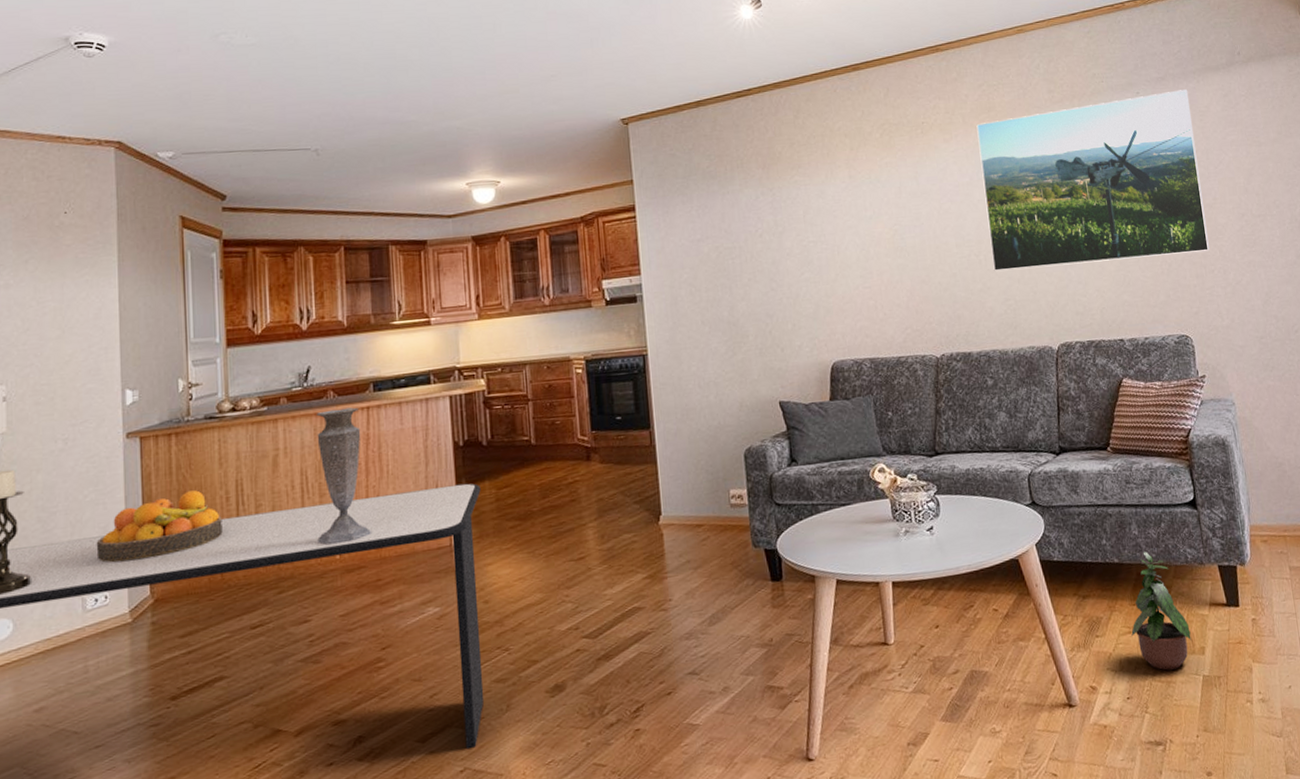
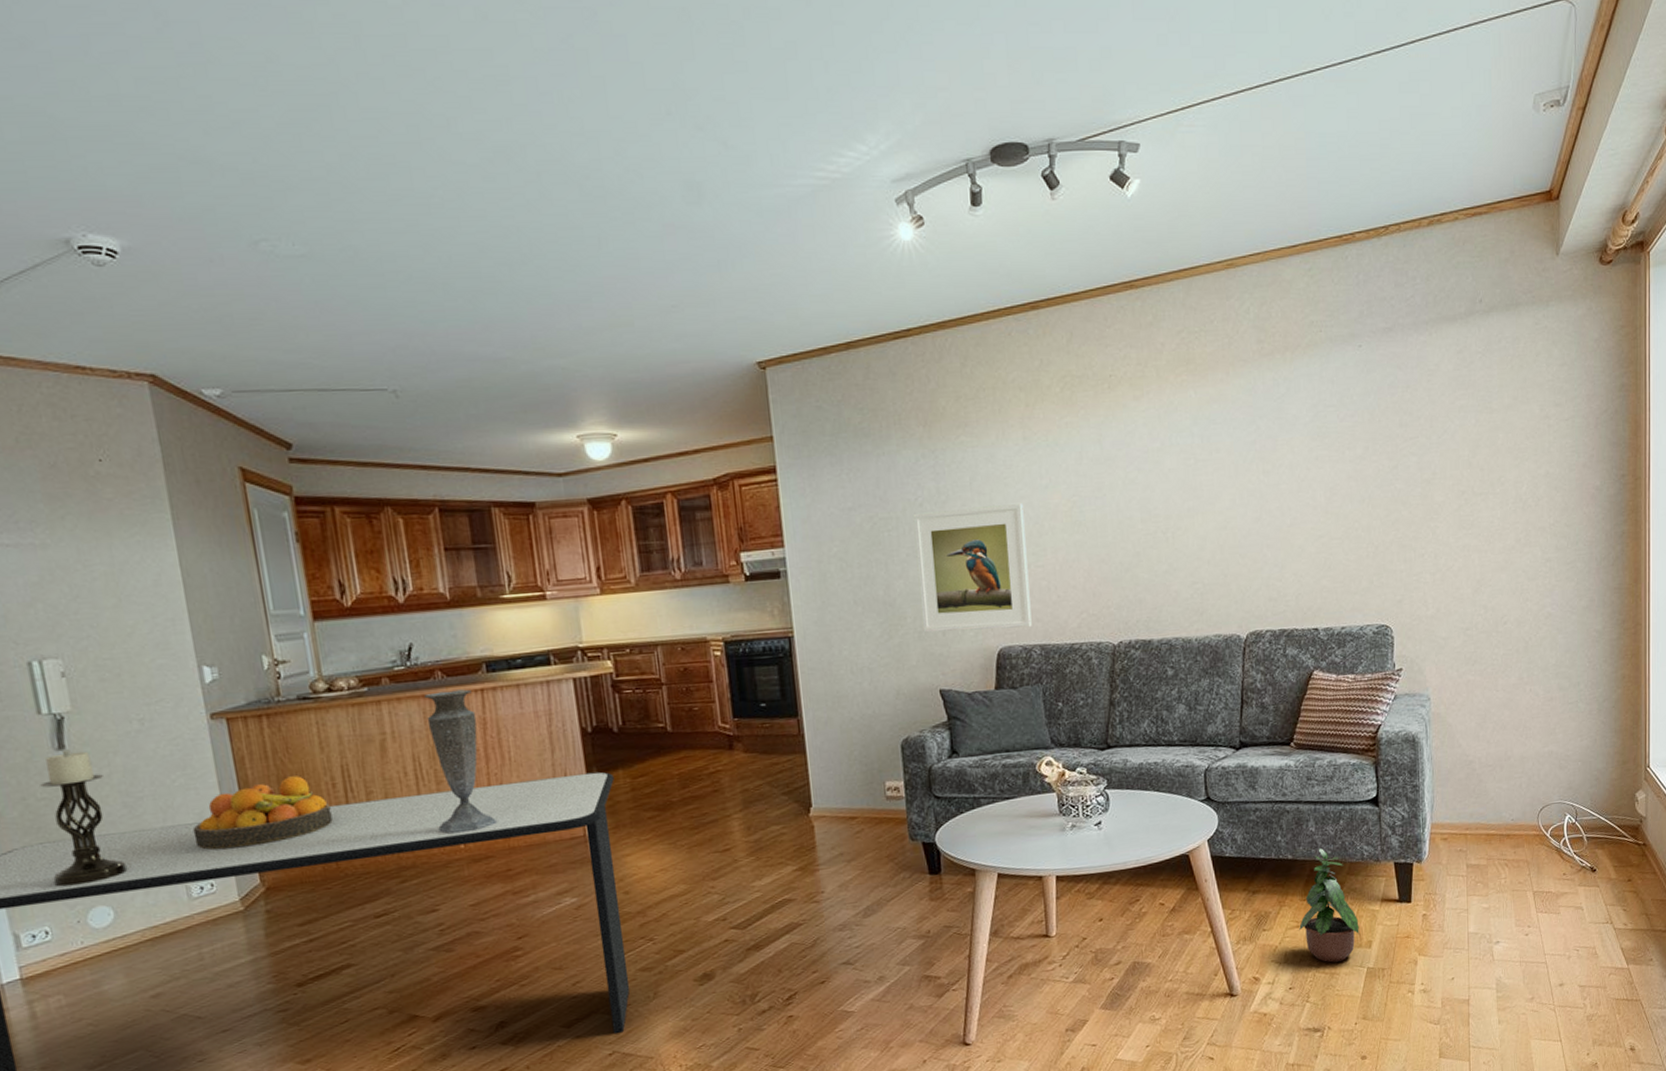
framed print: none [753,232,862,349] -> present [912,502,1032,633]
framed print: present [976,89,1210,271] -> none [1172,343,1422,551]

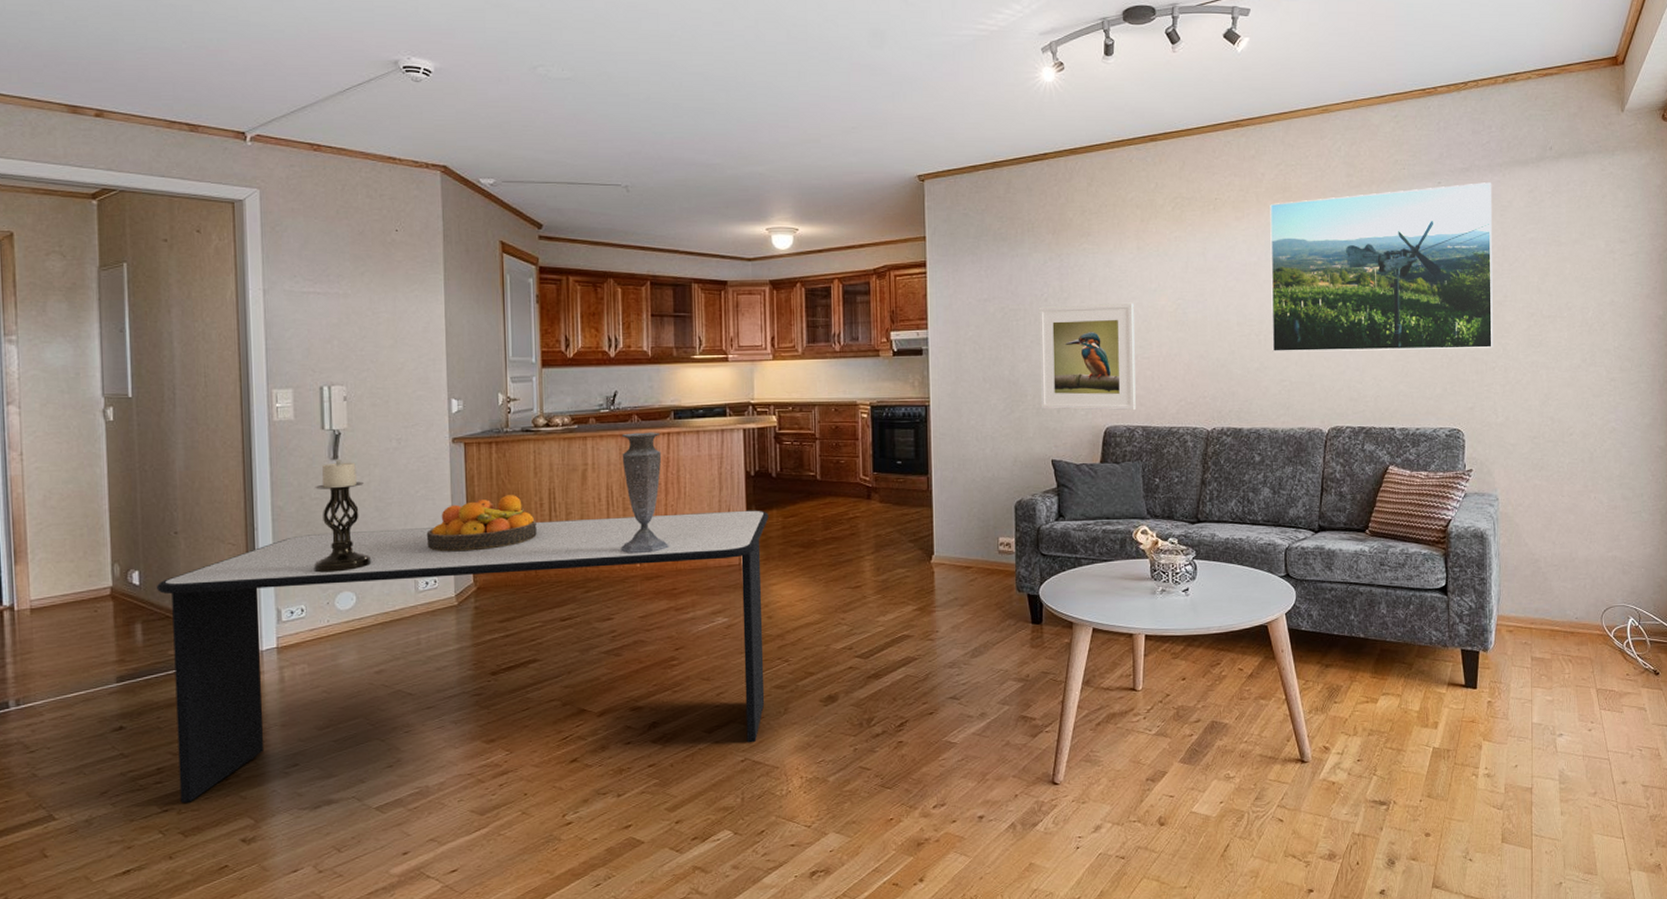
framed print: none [1172,343,1422,551] -> present [1270,182,1493,352]
potted plant: present [1299,847,1359,963] -> none [1369,629,1426,739]

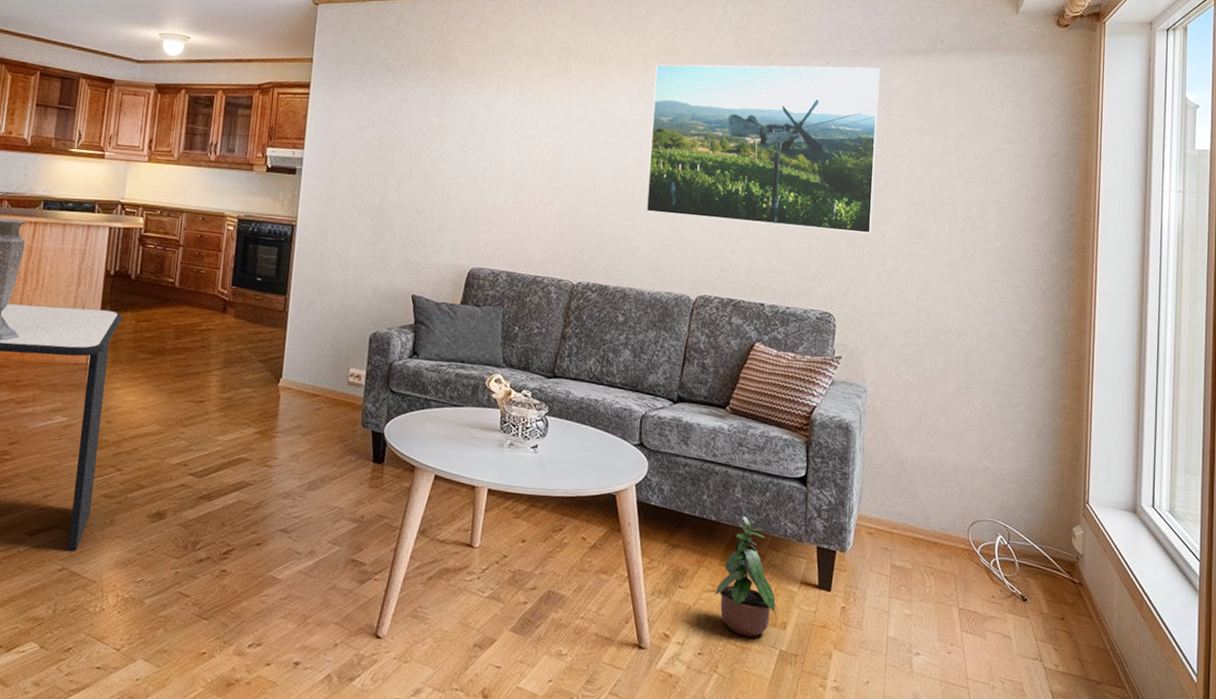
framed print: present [1038,302,1136,411] -> none [407,140,511,255]
potted plant: none [1369,629,1426,739] -> present [715,515,776,637]

